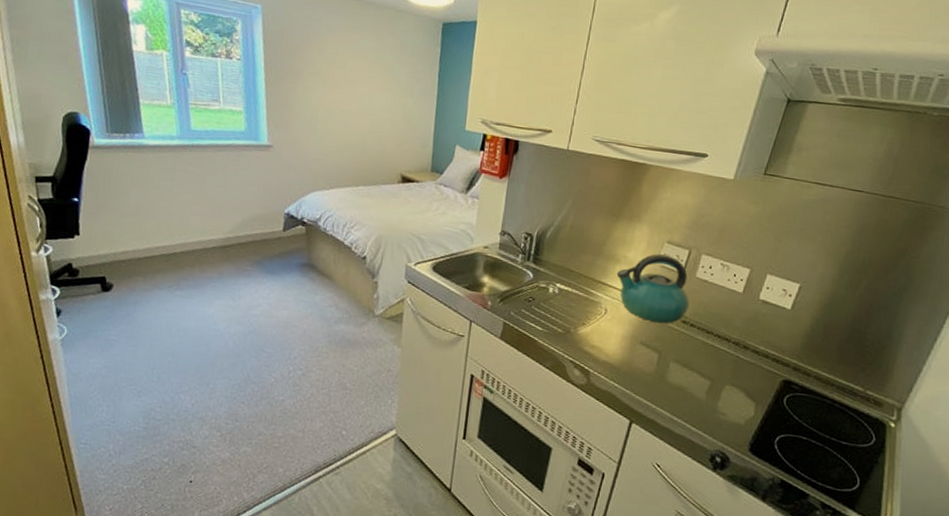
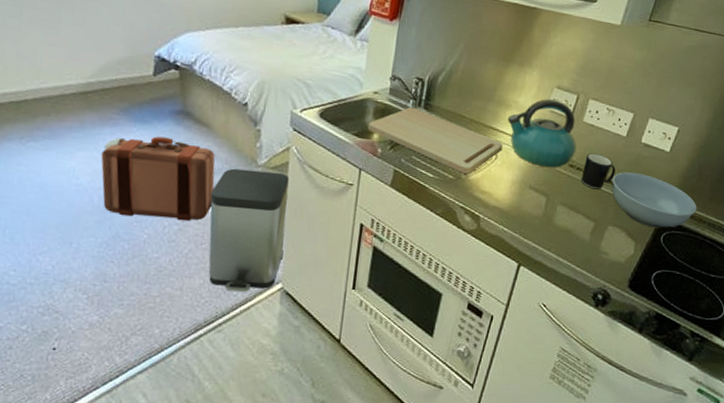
suitcase: none [236,287,336,367] -> present [101,136,215,222]
pedal bin: none [328,317,404,437] -> present [208,168,290,292]
cutting board: none [478,262,613,328] -> present [367,107,503,174]
mug: none [694,309,732,347] -> present [580,153,616,190]
bowl: none [728,329,824,390] -> present [612,171,698,229]

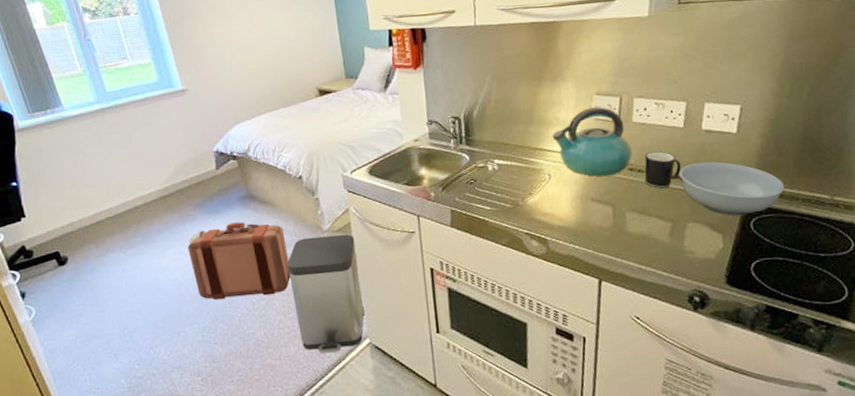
cutting board: present [367,107,503,174] -> none [416,146,554,200]

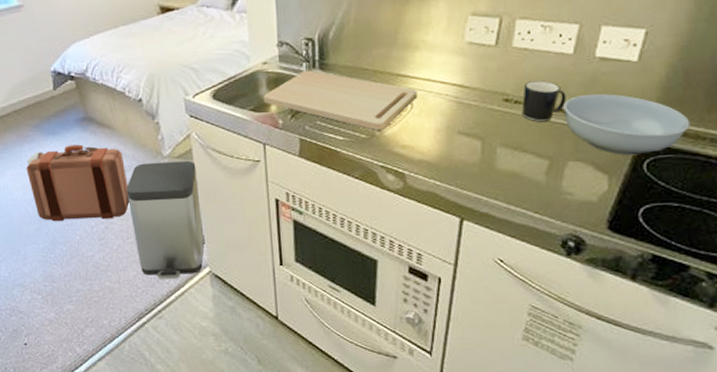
cutting board: none [416,146,554,200] -> present [263,71,418,130]
kettle: present [552,107,632,177] -> none [417,29,509,107]

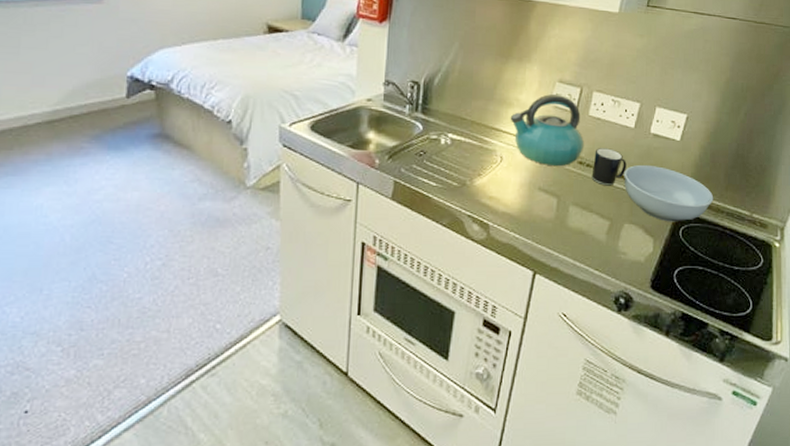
suitcase: present [26,144,130,222] -> none [71,164,200,255]
pedal bin: present [126,160,205,279] -> none [195,192,282,328]
cutting board: present [263,71,418,130] -> none [363,113,508,179]
kettle: none [417,29,509,107] -> present [510,94,584,167]

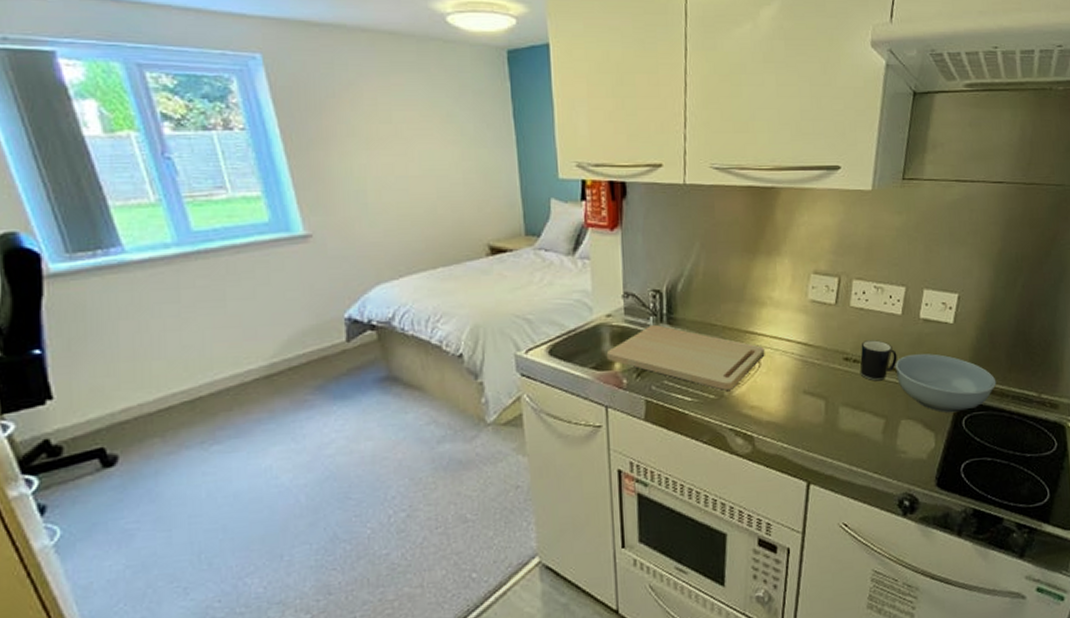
cutting board: none [363,113,508,179] -> present [606,325,765,390]
kettle: present [510,94,584,167] -> none [764,287,848,366]

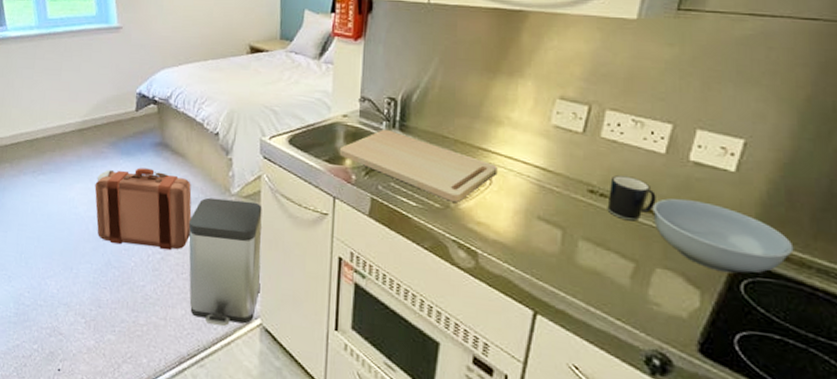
suitcase: none [300,410,441,513] -> present [94,167,192,251]
pedal bin: none [437,427,534,578] -> present [188,197,262,326]

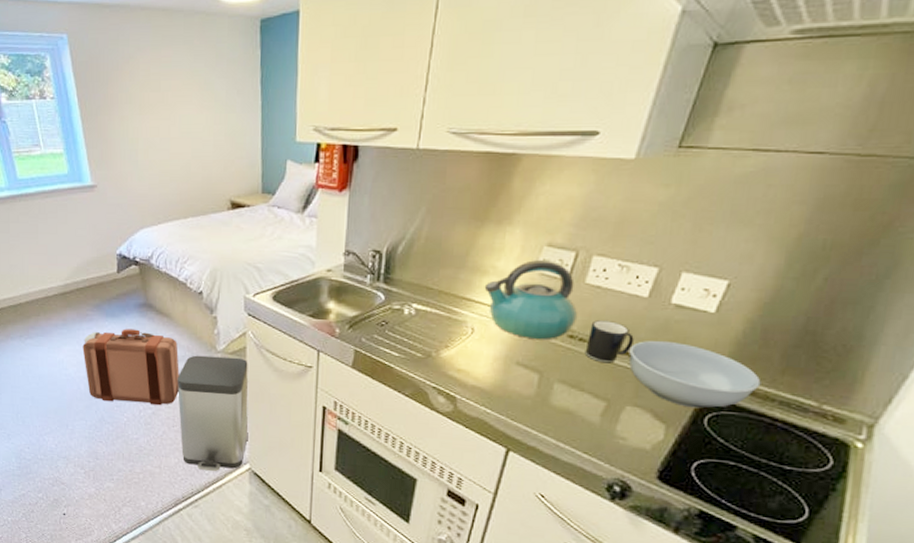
cutting board: present [339,130,498,202] -> none [323,283,480,351]
kettle: none [500,112,595,194] -> present [484,260,577,340]

